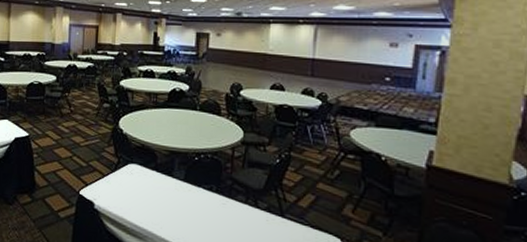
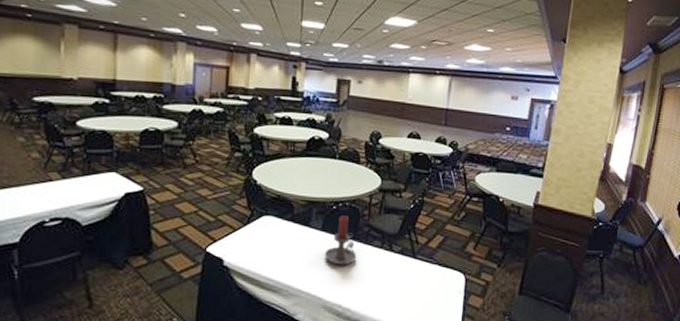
candle holder: none [187,167,221,219] -> present [324,215,357,266]

